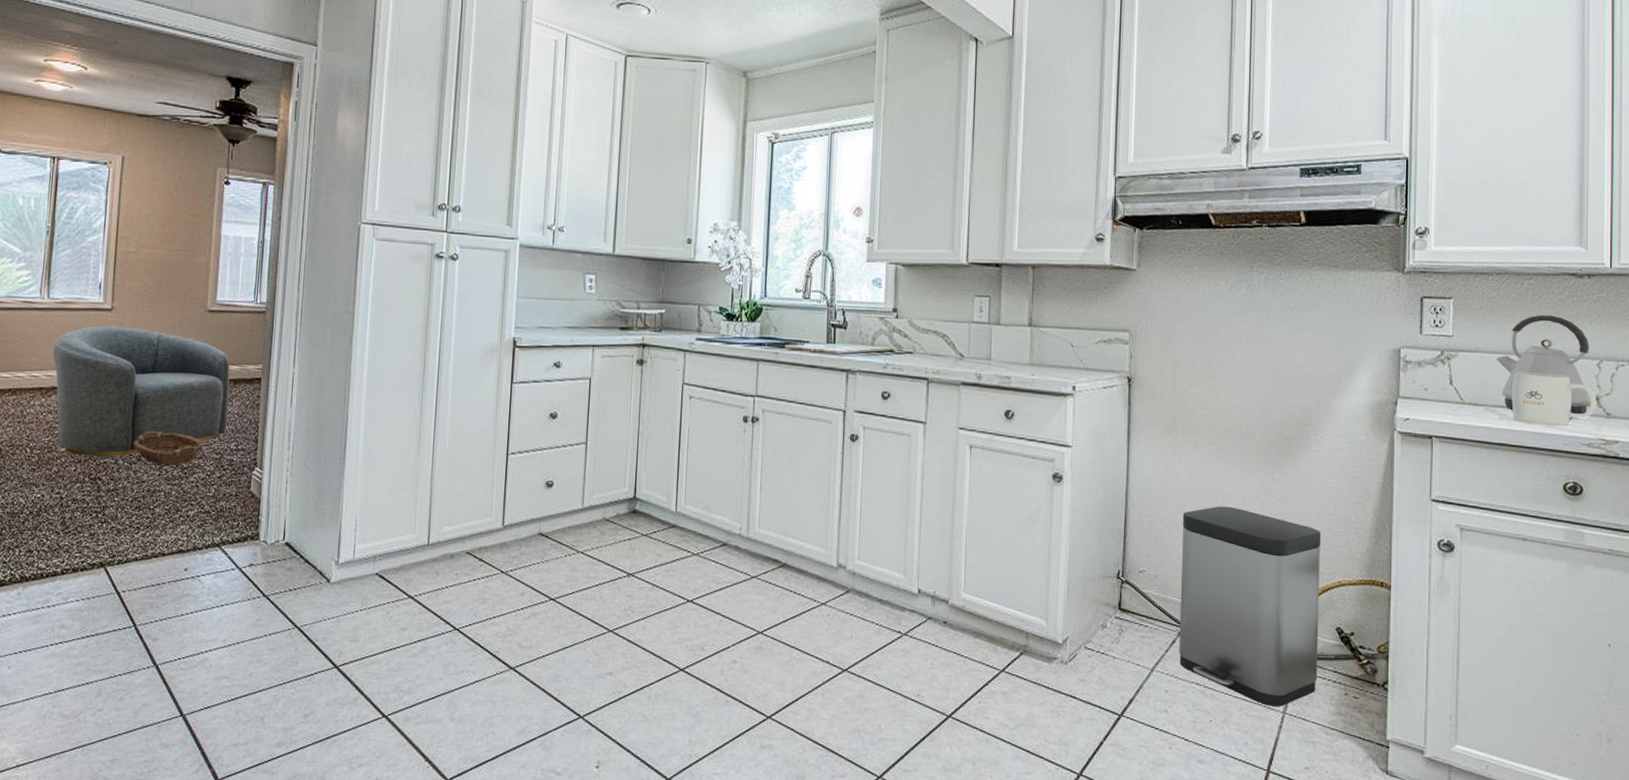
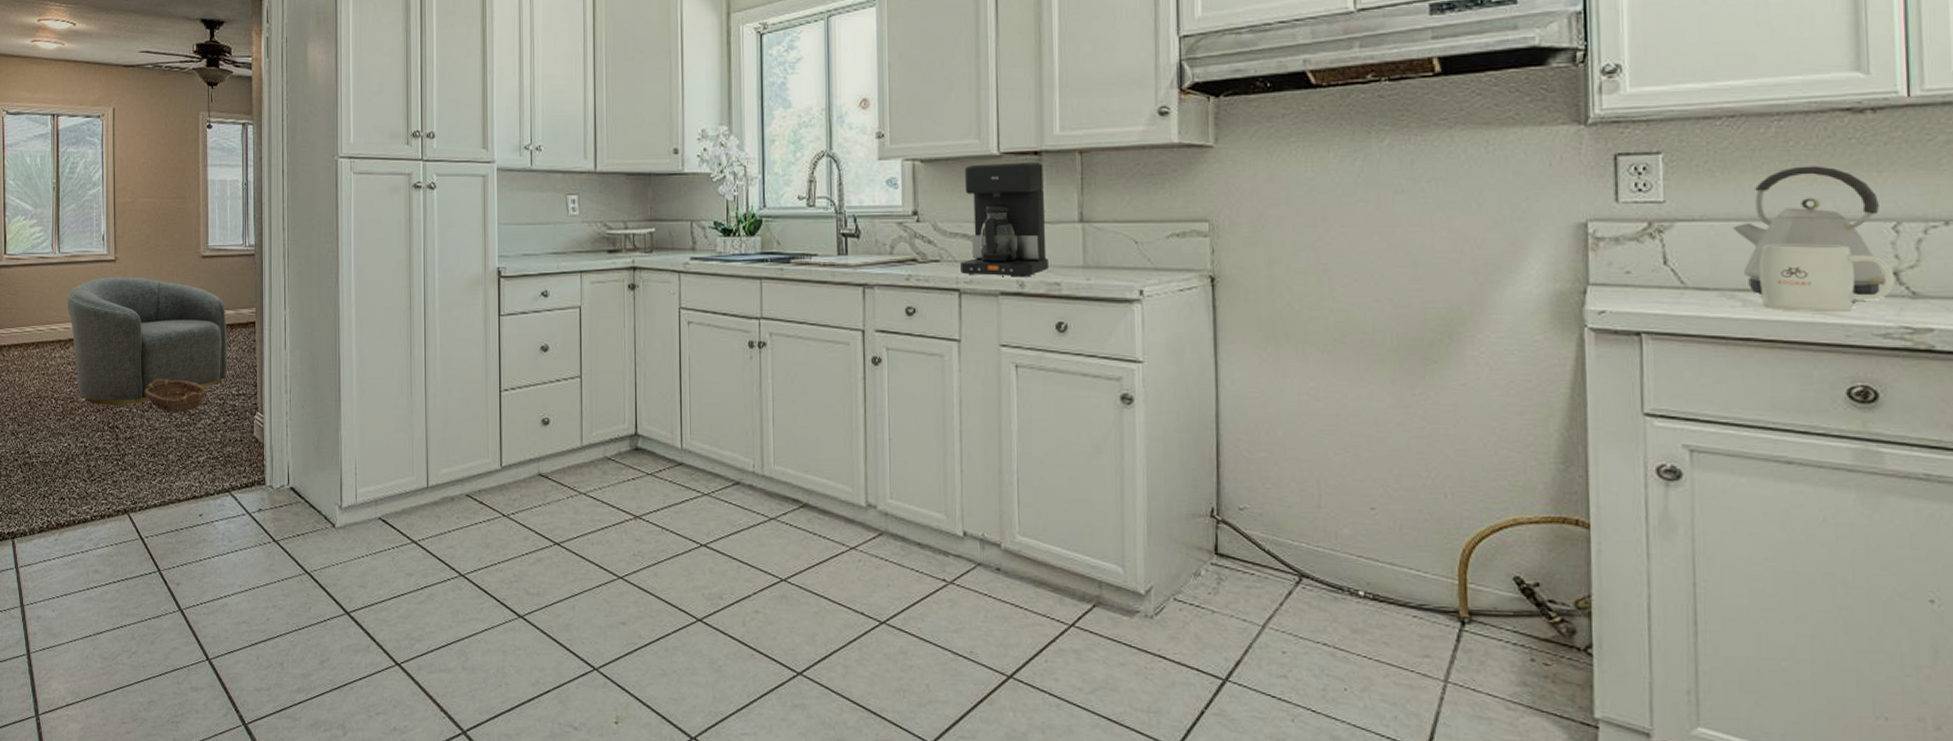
coffee maker: none [930,271,1002,370] -> present [961,163,1048,277]
pedal bin: present [1179,506,1322,706] -> none [1292,428,1491,674]

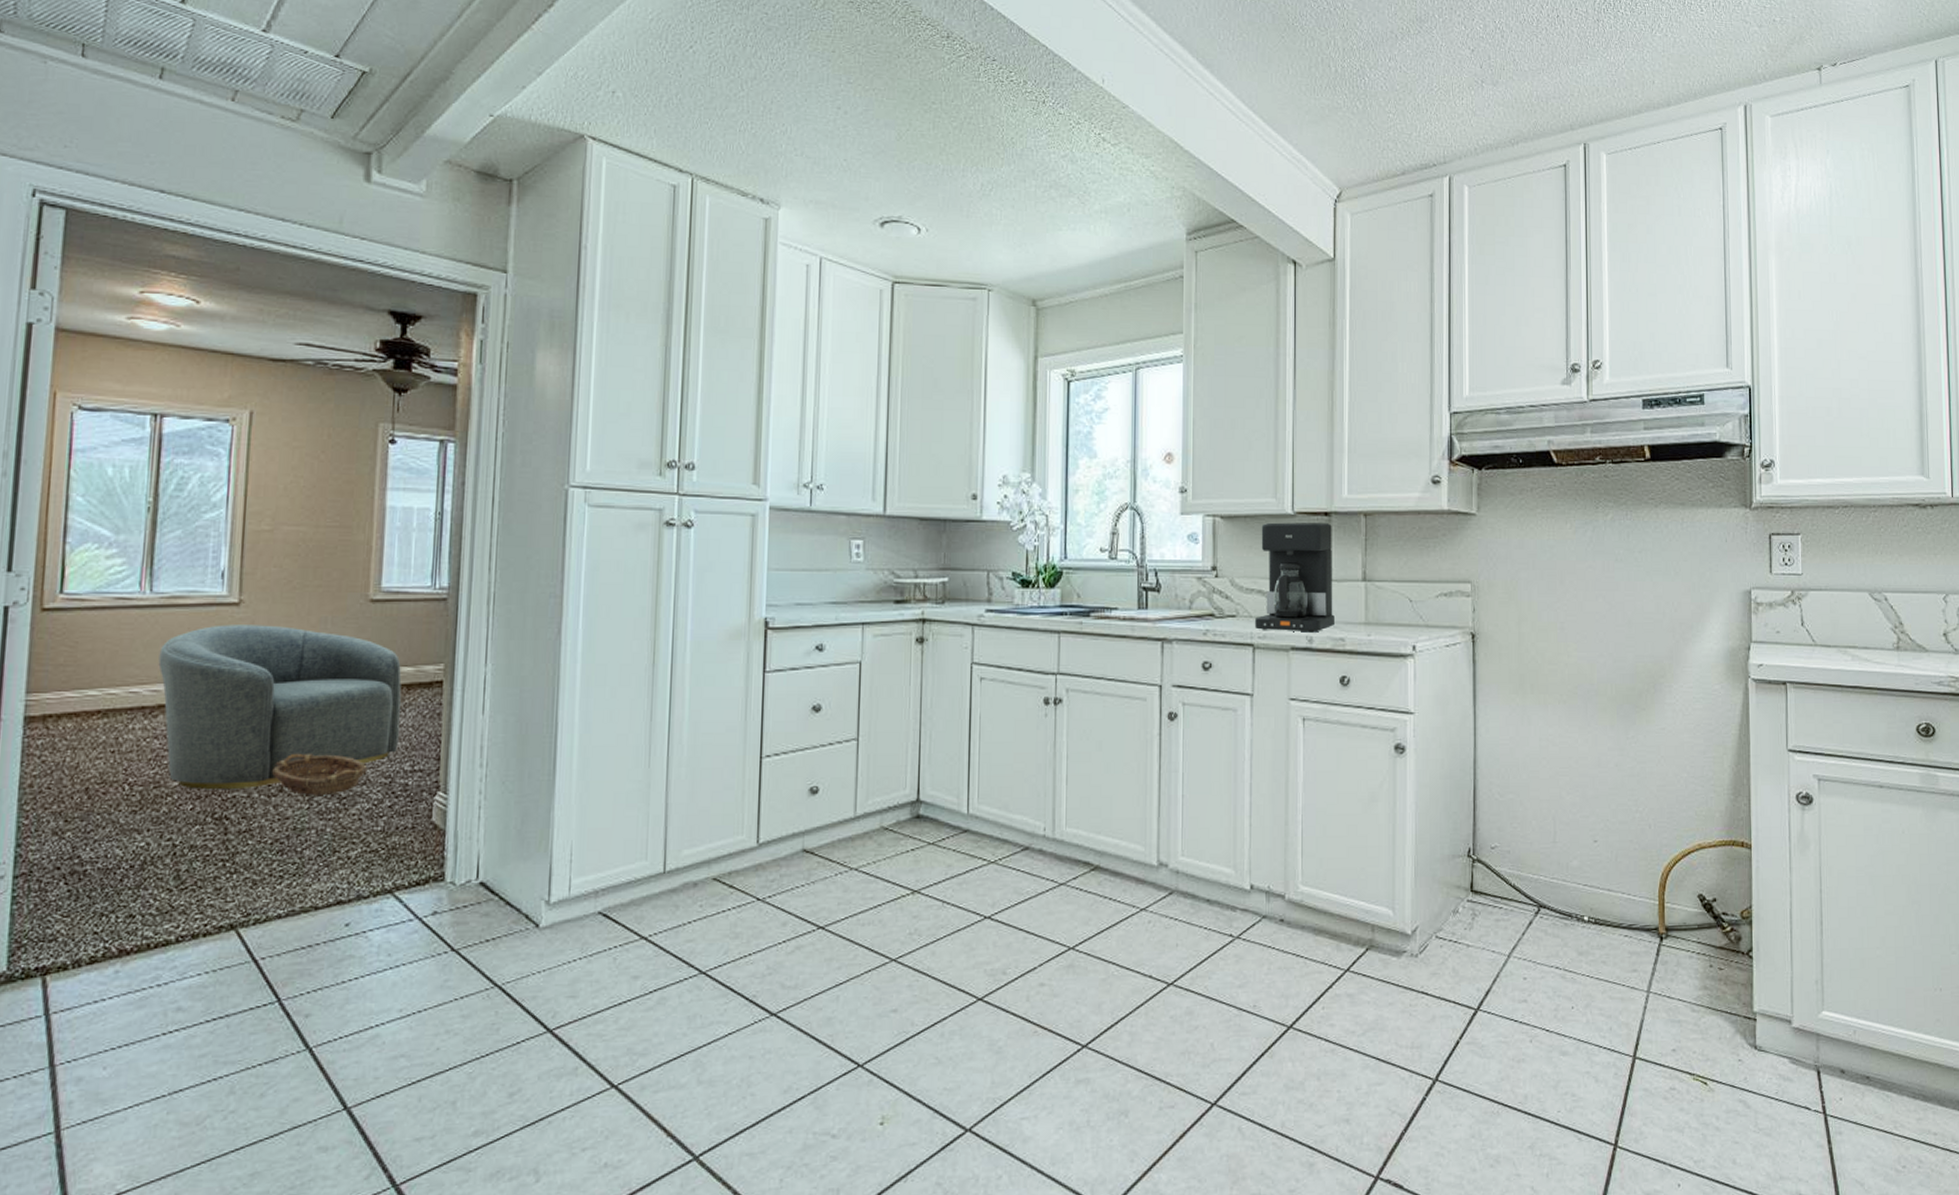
kettle: present [1732,166,1886,302] -> none [1845,548,1939,657]
mug: present [1758,243,1895,313] -> none [1862,610,1945,665]

